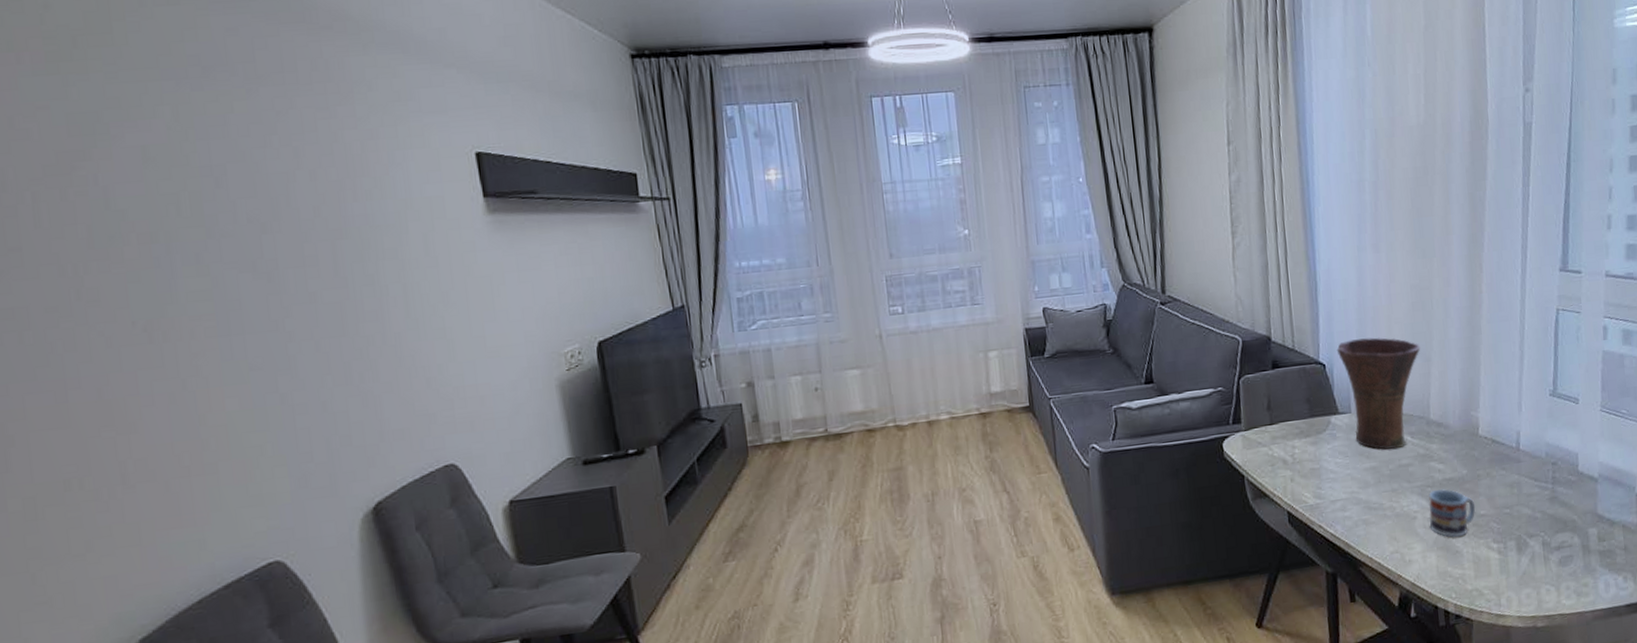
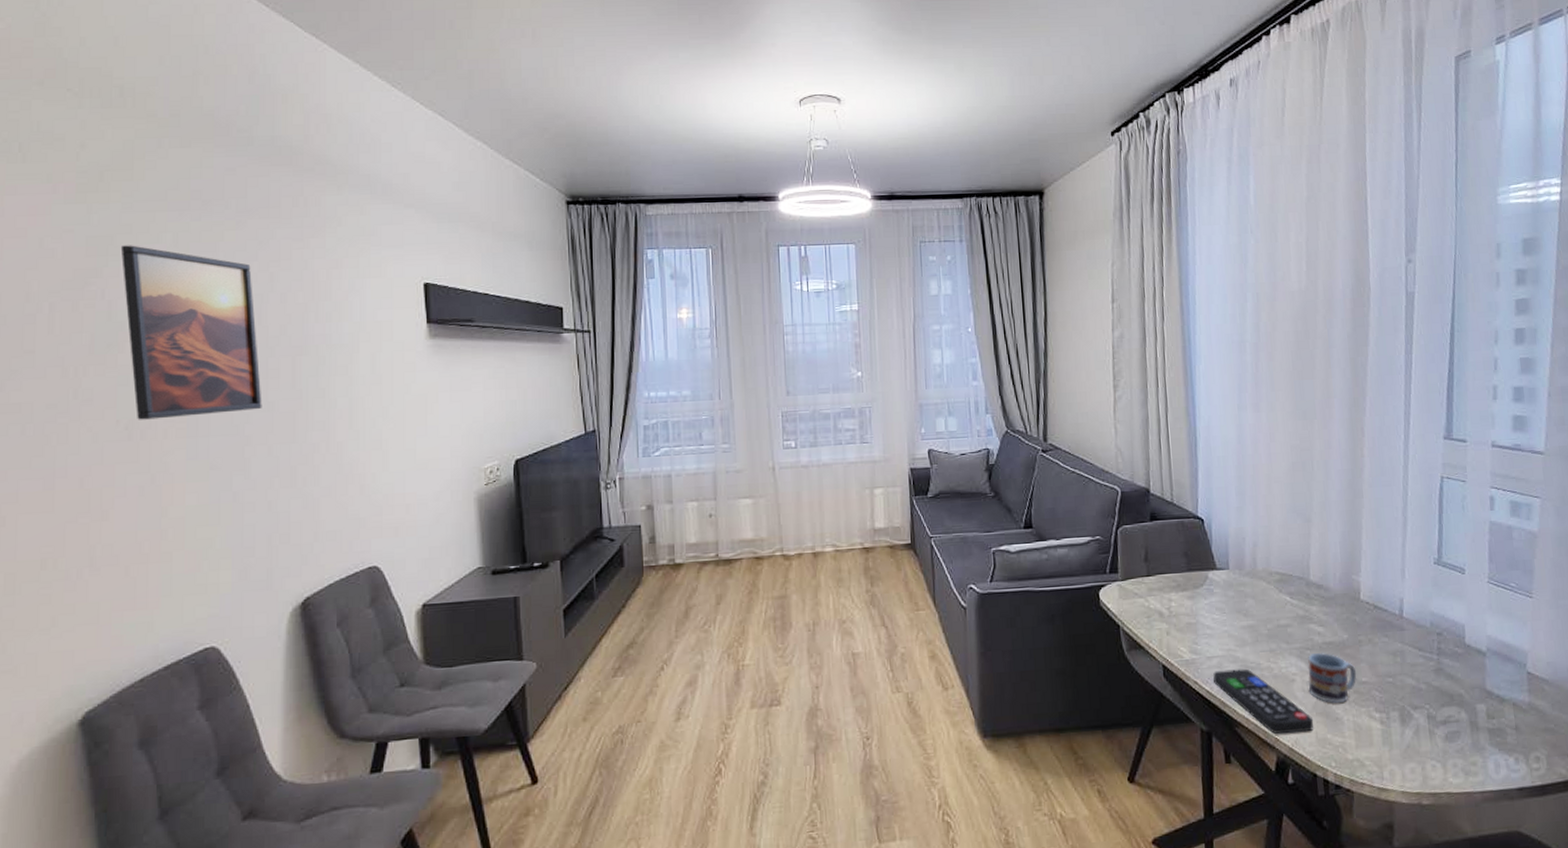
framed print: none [109,121,303,320] -> present [120,245,262,420]
vase: present [1336,337,1421,450] -> none [1215,495,1301,608]
remote control: none [1336,509,1435,571] -> present [1212,668,1314,735]

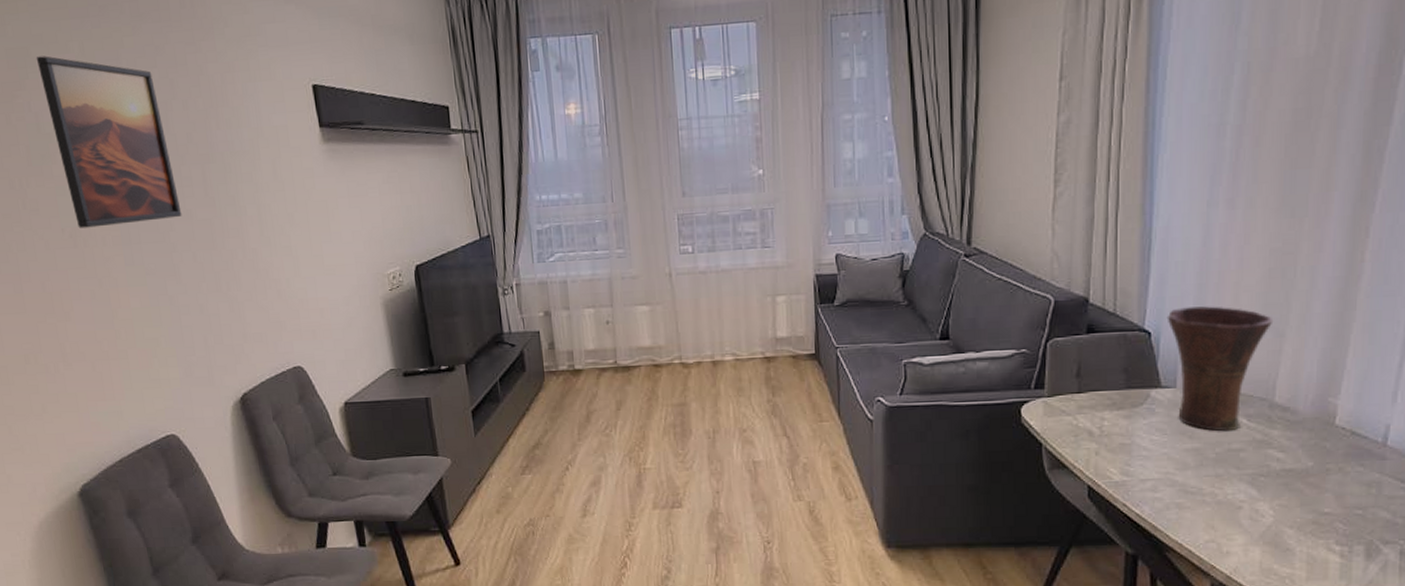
remote control: present [1212,668,1314,735] -> none [1144,493,1259,562]
vase: none [1215,495,1301,608] -> present [1167,306,1274,431]
cup: present [1307,652,1357,703] -> none [1257,479,1319,533]

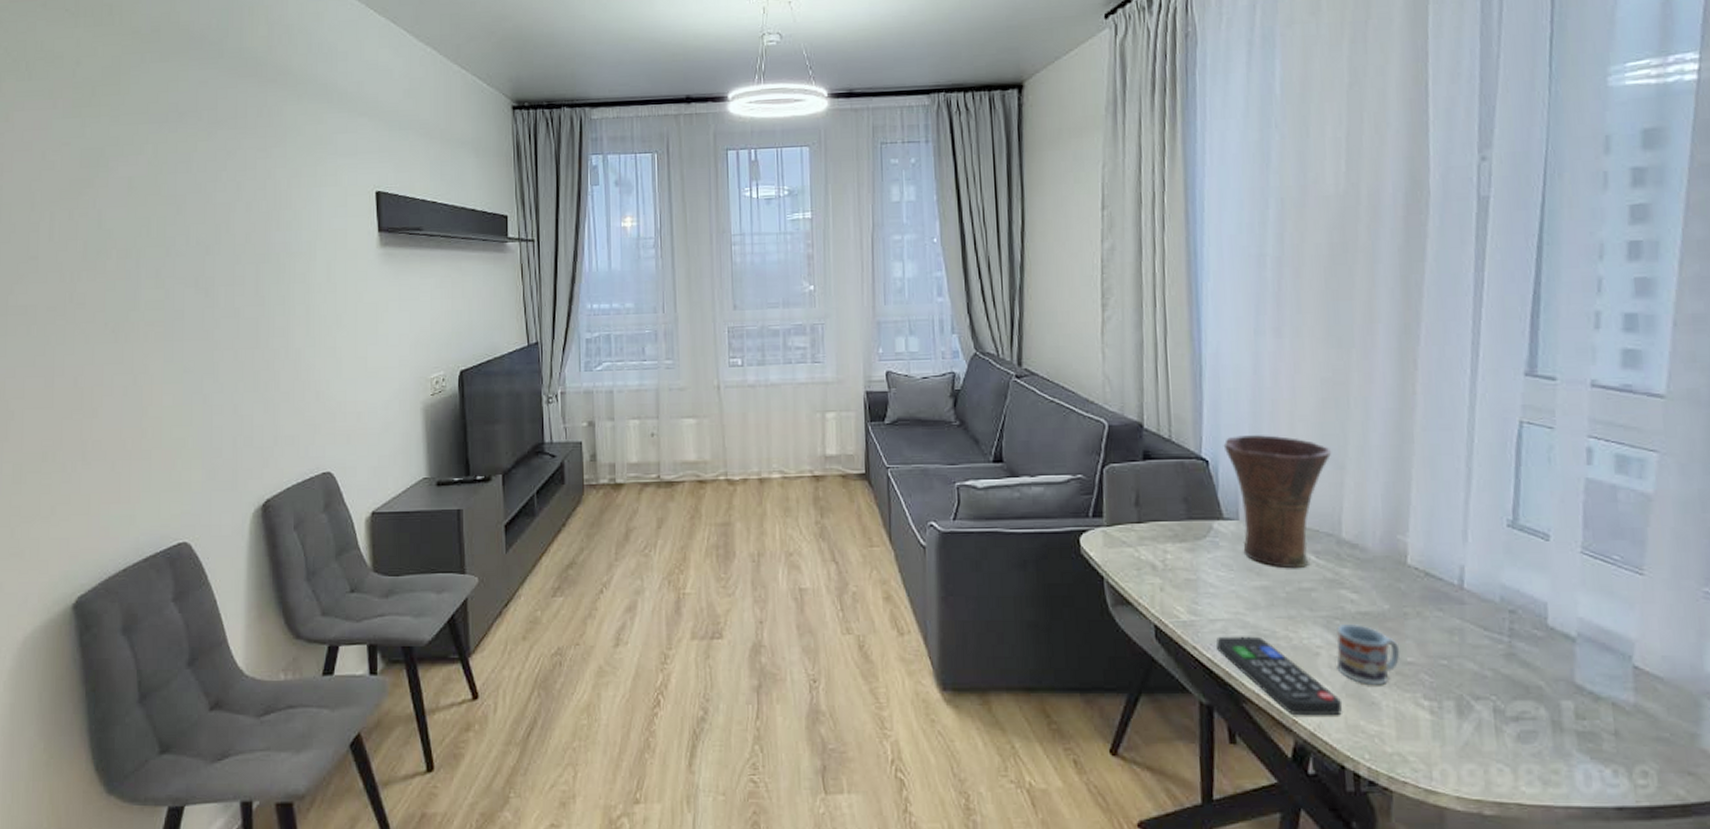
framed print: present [36,55,182,228] -> none [109,156,230,323]
remote control: none [1144,493,1259,562] -> present [1215,636,1343,716]
cup: none [1257,479,1319,533] -> present [1336,623,1401,684]

